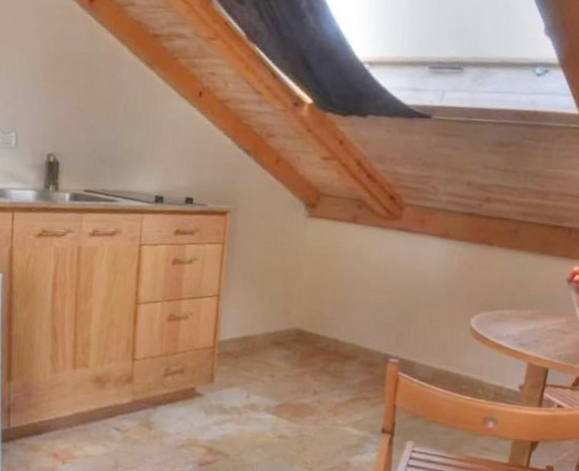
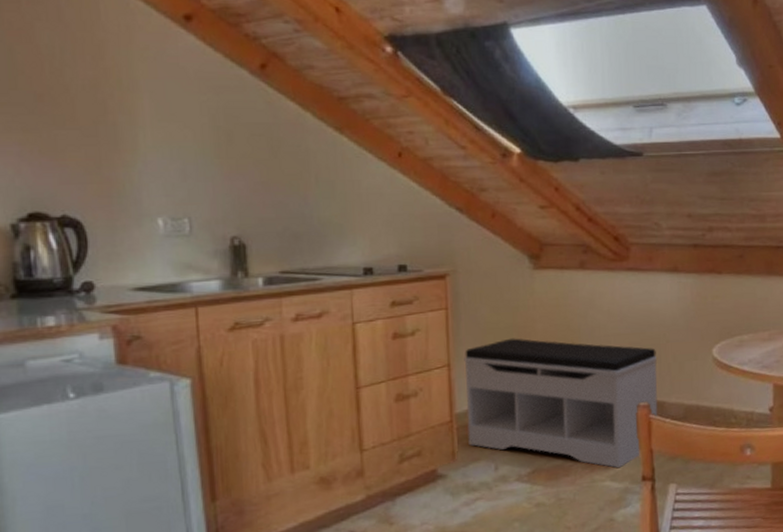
bench: none [226,279,414,417] -> present [464,338,658,469]

